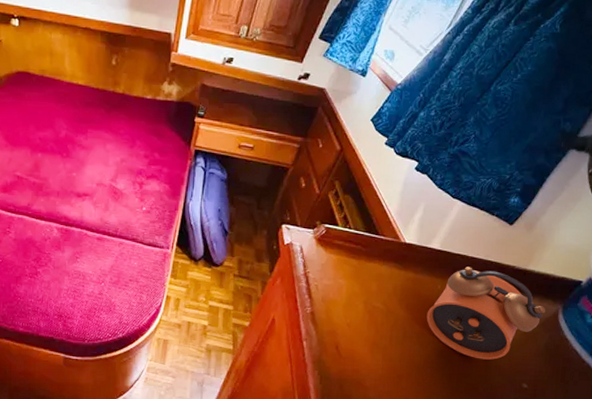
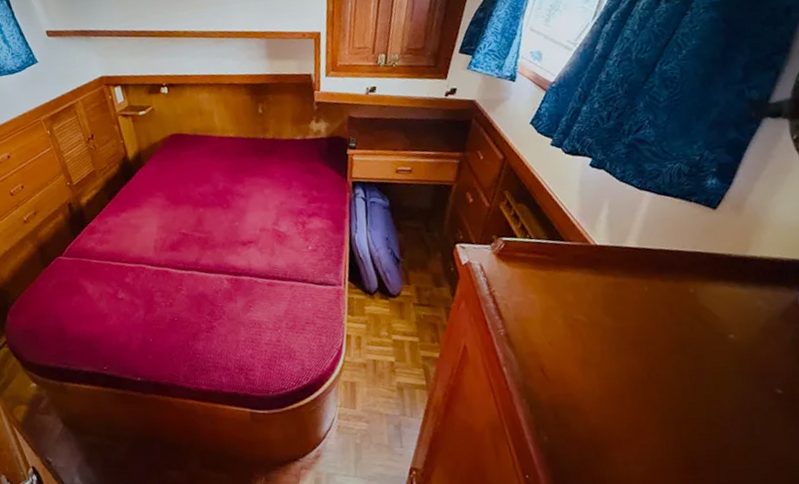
alarm clock: present [426,267,546,360] -> none [638,261,783,366]

